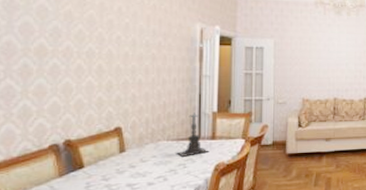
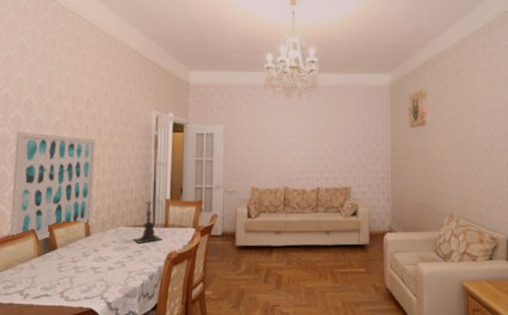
wall art: none [20,41,130,160] -> present [9,132,96,241]

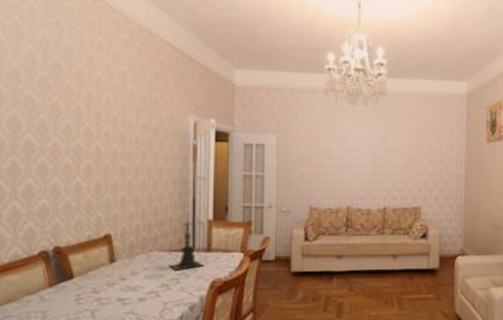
wall art: present [9,132,96,241] -> none [10,136,119,269]

